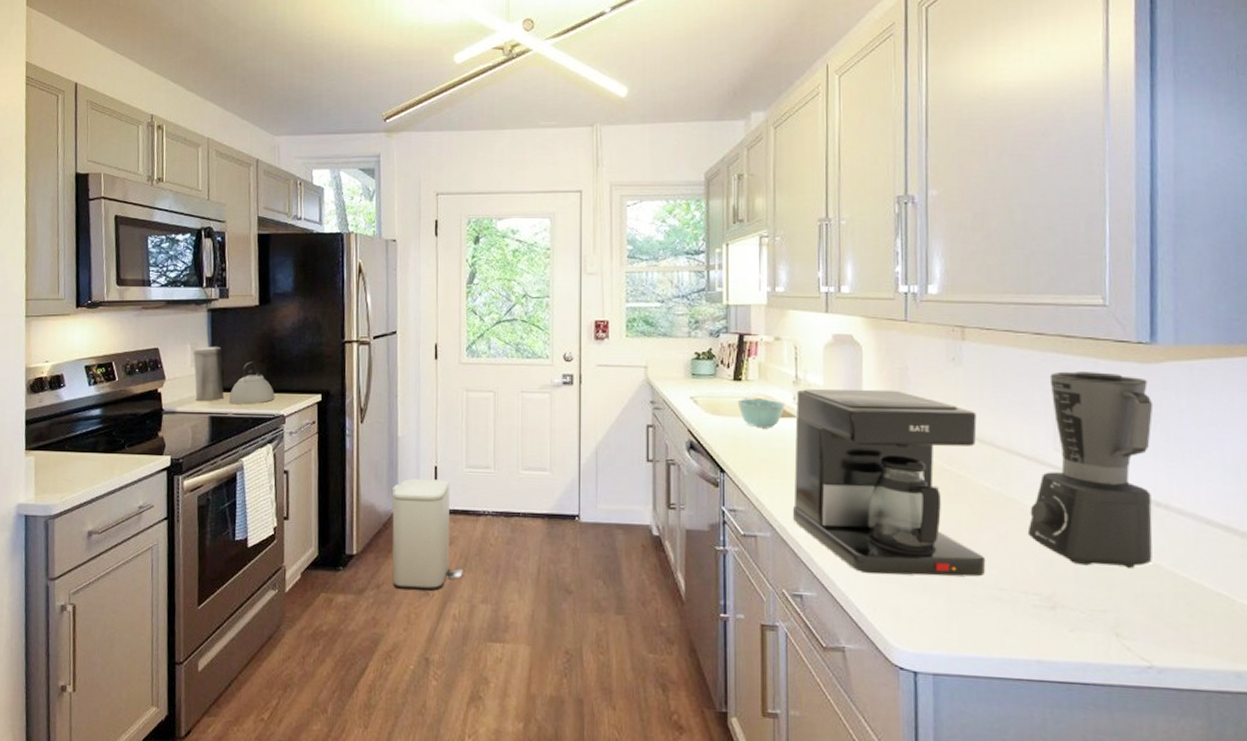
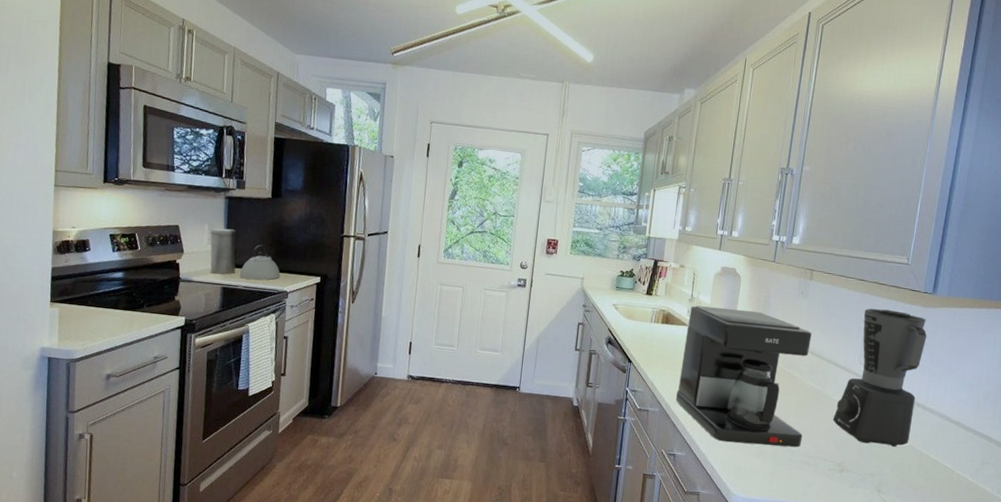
pedal bin: present [391,479,463,591] -> none [367,350,426,438]
bowl: present [737,398,786,429] -> none [646,309,682,333]

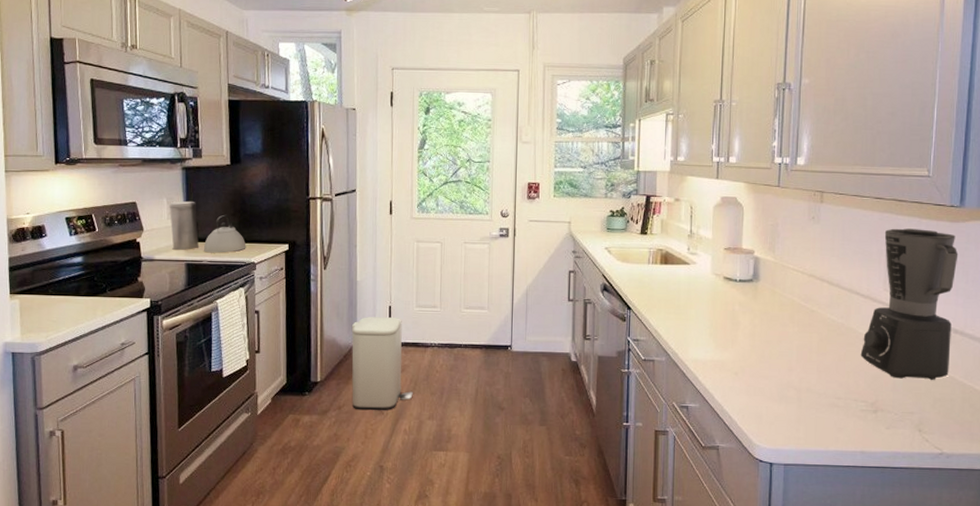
pedal bin: none [367,350,426,438] -> present [351,317,413,410]
coffee maker: present [675,305,812,448] -> none [683,241,828,389]

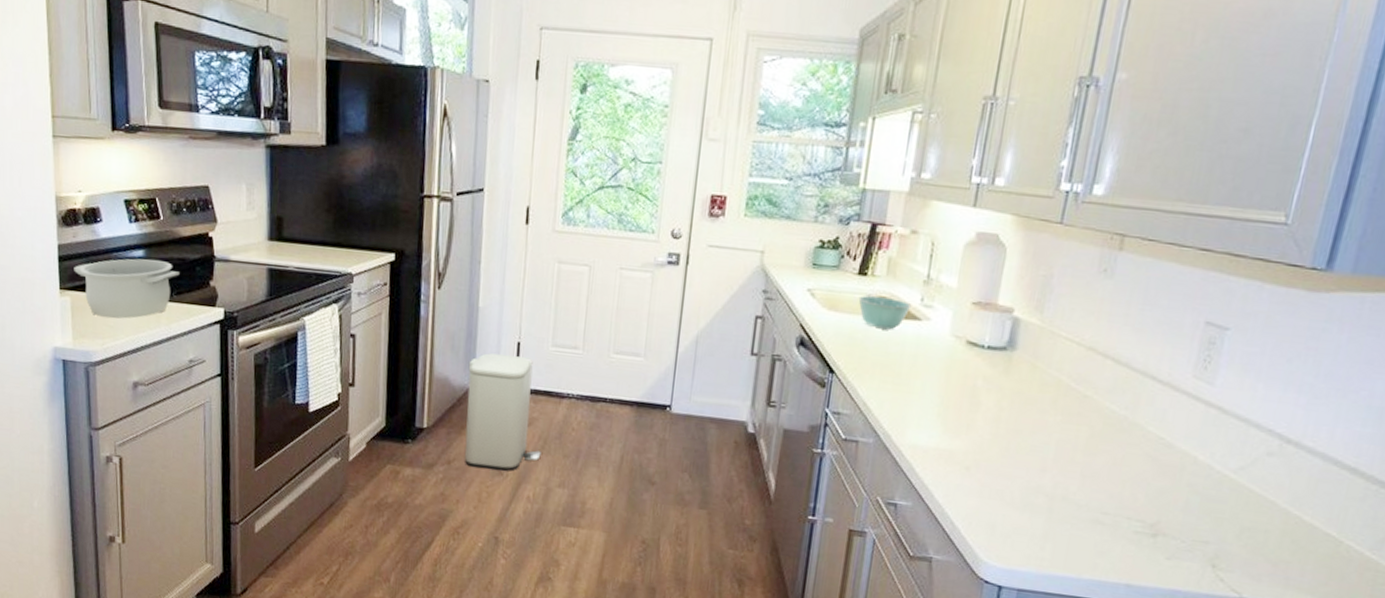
cooking pot: none [22,263,113,315] -> present [74,258,180,319]
canister: present [169,201,200,251] -> none [248,188,285,252]
kettle: present [204,214,246,253] -> none [290,209,343,259]
bowl: none [643,248,682,274] -> present [858,295,912,330]
blender: present [860,228,959,380] -> none [1144,293,1312,503]

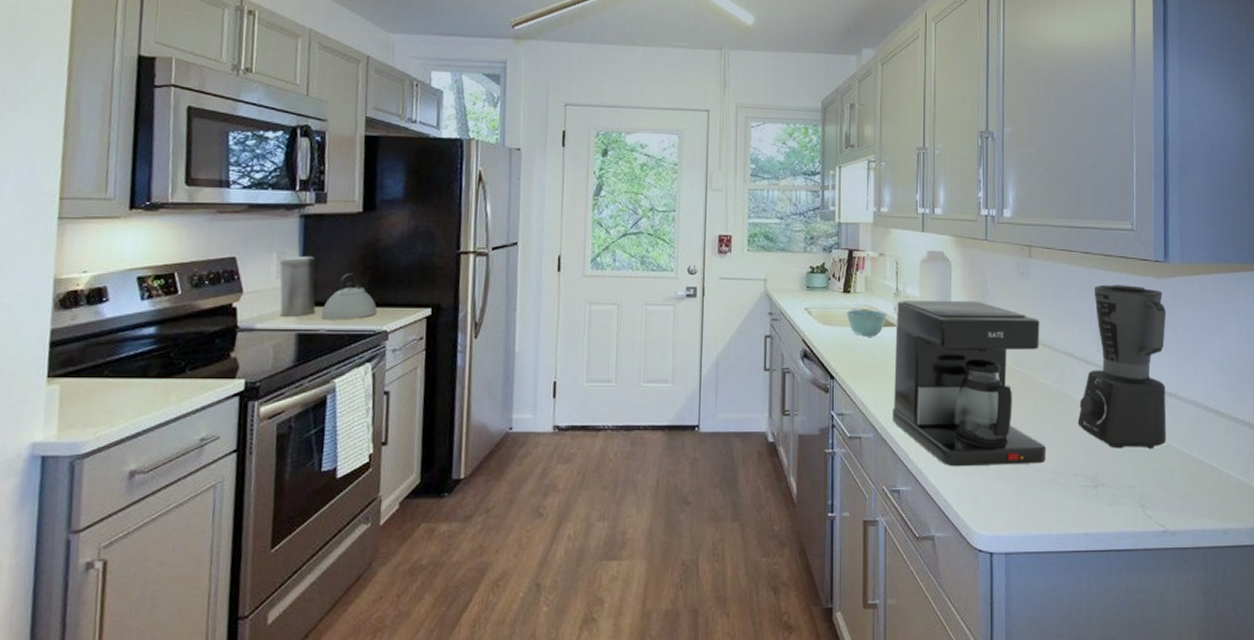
cooking pot: present [74,258,180,319] -> none [68,335,196,404]
canister: none [248,188,285,252] -> present [279,256,316,318]
kettle: none [290,209,343,259] -> present [322,272,378,320]
pedal bin: present [464,353,541,471] -> none [503,395,580,512]
coffee maker: none [899,290,1118,500] -> present [892,300,1047,467]
blender: none [1144,293,1312,503] -> present [1077,284,1167,449]

